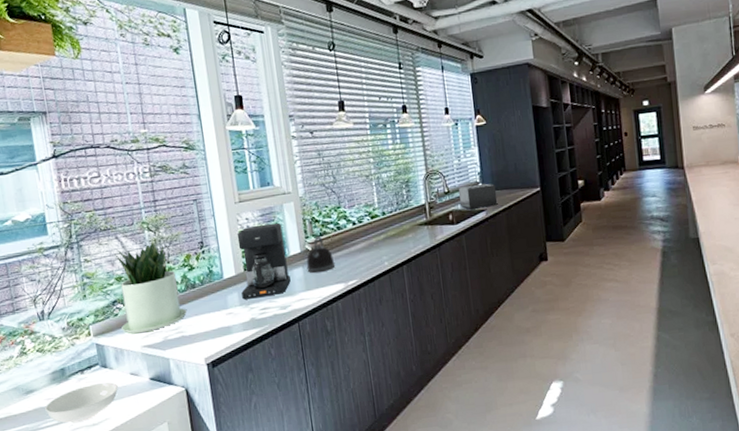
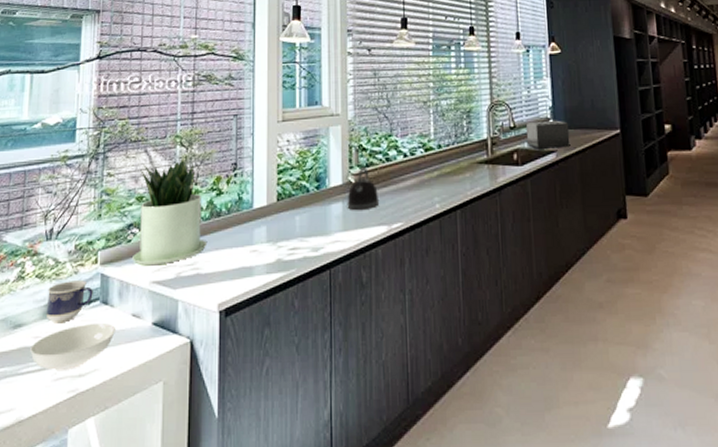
cup: none [50,350,92,387] -> present [45,280,93,324]
coffee maker: present [236,222,291,300] -> none [271,147,327,236]

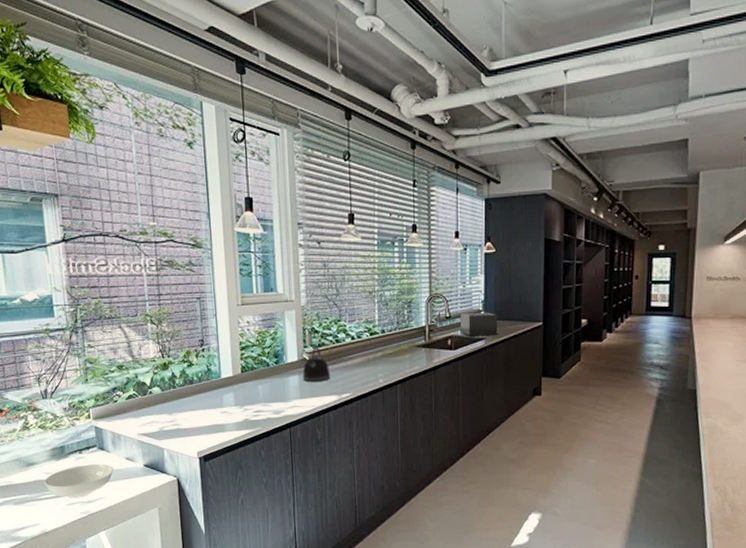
cup: present [45,280,93,324] -> none [51,431,91,463]
planter: present [131,157,208,266] -> none [117,333,184,421]

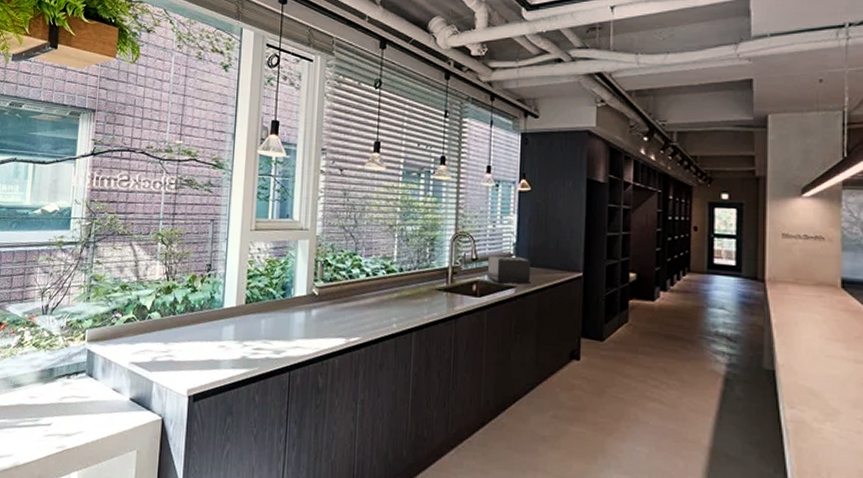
bowl: present [44,464,114,498] -> none [26,391,98,429]
kettle: present [302,347,331,383] -> none [309,282,340,322]

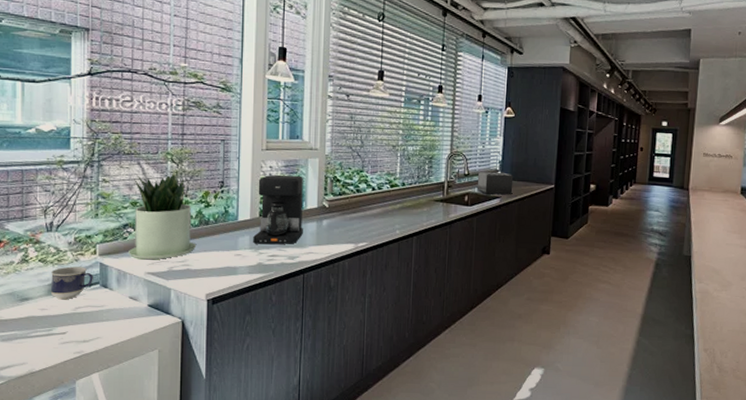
cup: none [40,352,81,388] -> present [50,266,93,300]
planter: none [114,254,181,349] -> present [127,172,197,260]
coffee maker: none [238,257,292,337] -> present [253,175,303,245]

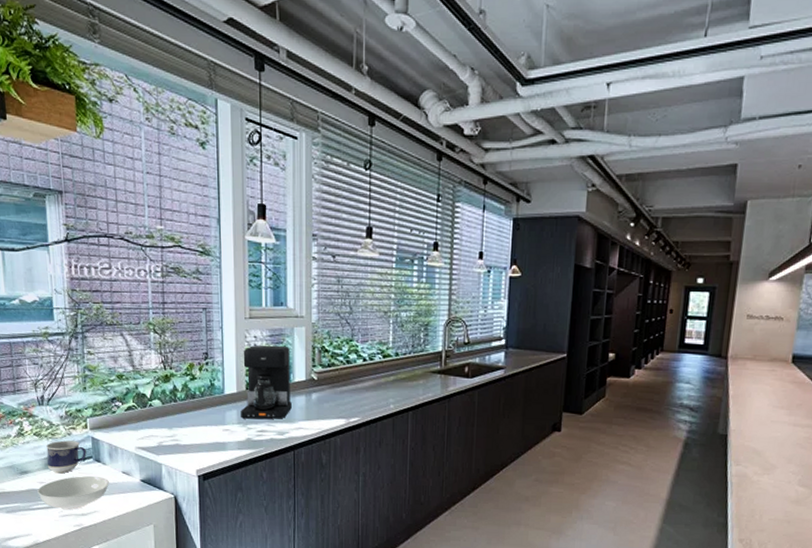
bowl: none [38,302,115,337] -> present [37,476,109,510]
planter: present [127,172,197,260] -> none [117,343,185,435]
toaster: present [477,171,514,195] -> none [478,339,520,366]

